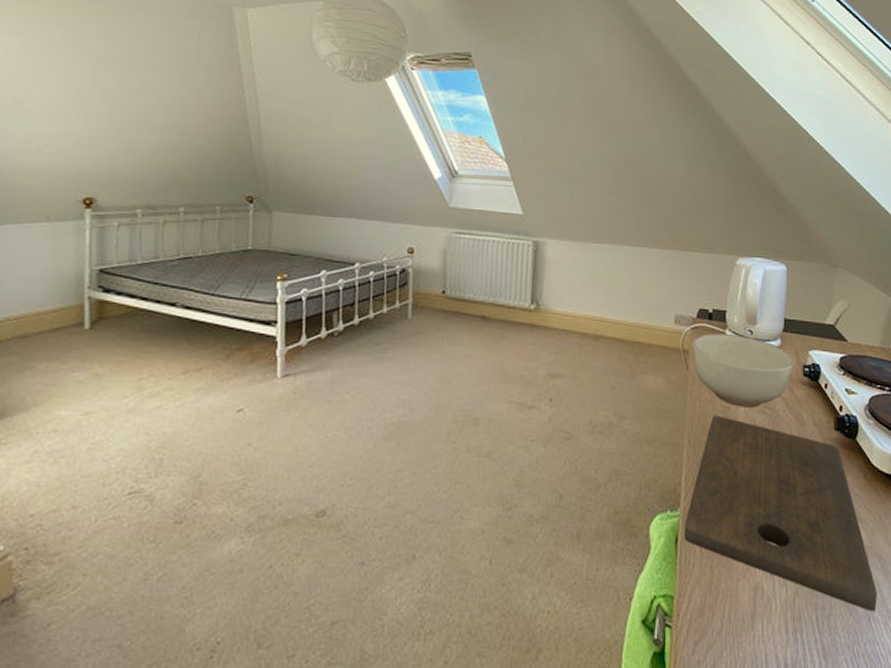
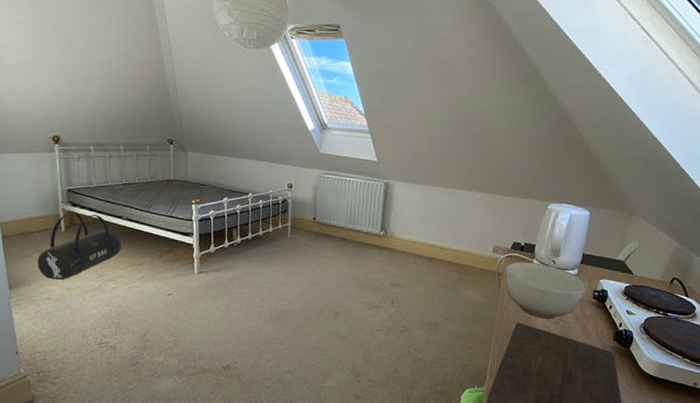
duffel bag: none [42,302,173,400] -> present [37,212,122,280]

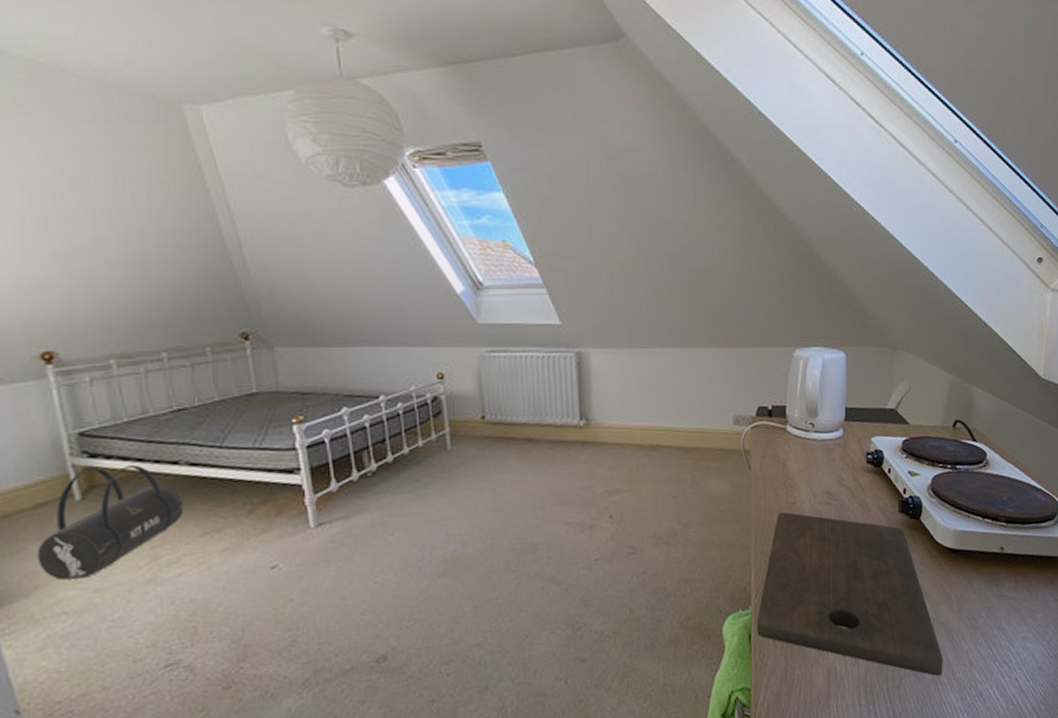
bowl: present [505,261,587,319] -> none [753,429,857,502]

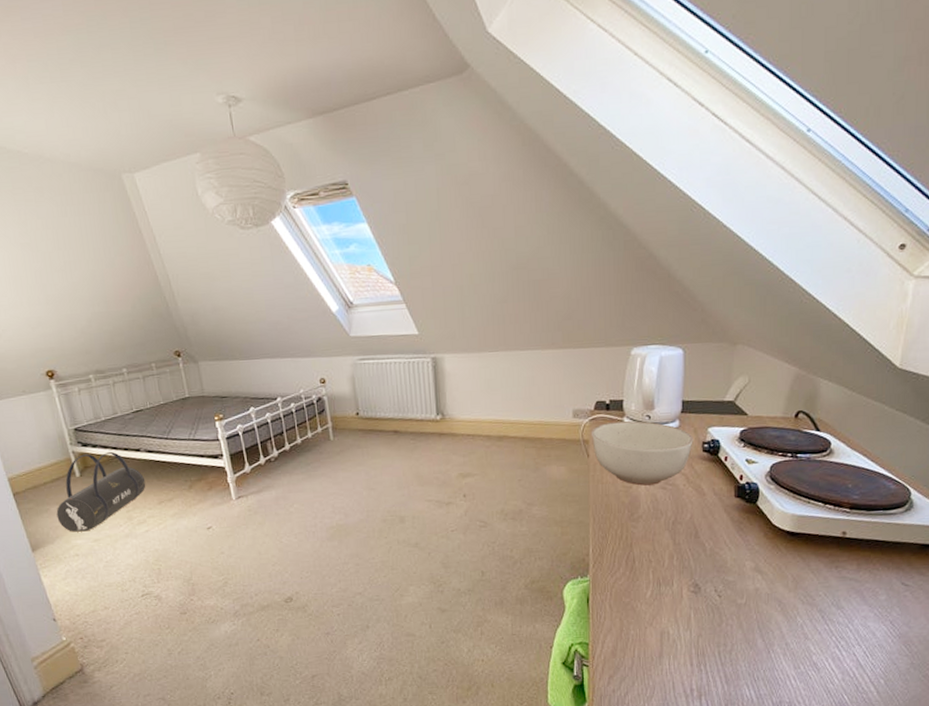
bowl: none [753,429,857,502] -> present [592,421,693,486]
cutting board: present [757,512,943,677] -> none [594,494,776,646]

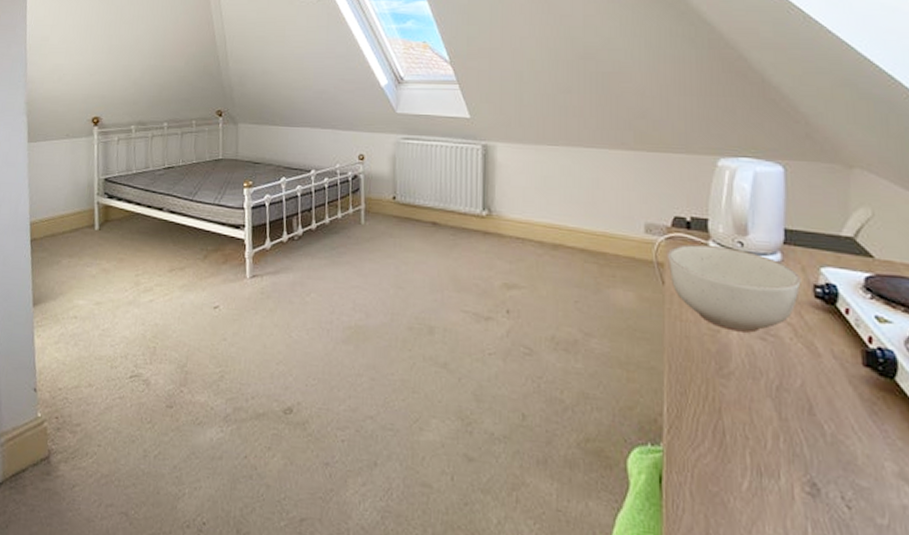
duffel bag: present [56,452,146,532] -> none [66,206,162,292]

